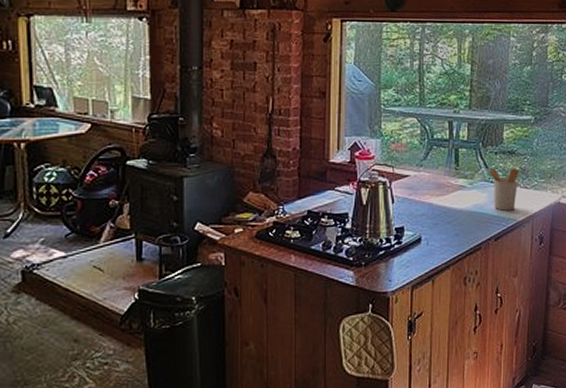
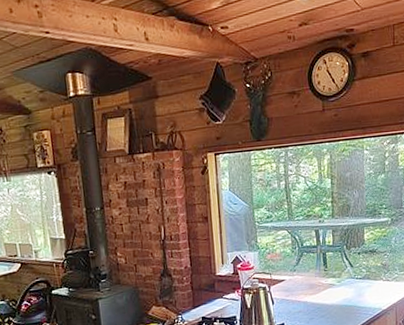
utensil holder: present [486,168,519,211] -> none [352,264,381,302]

